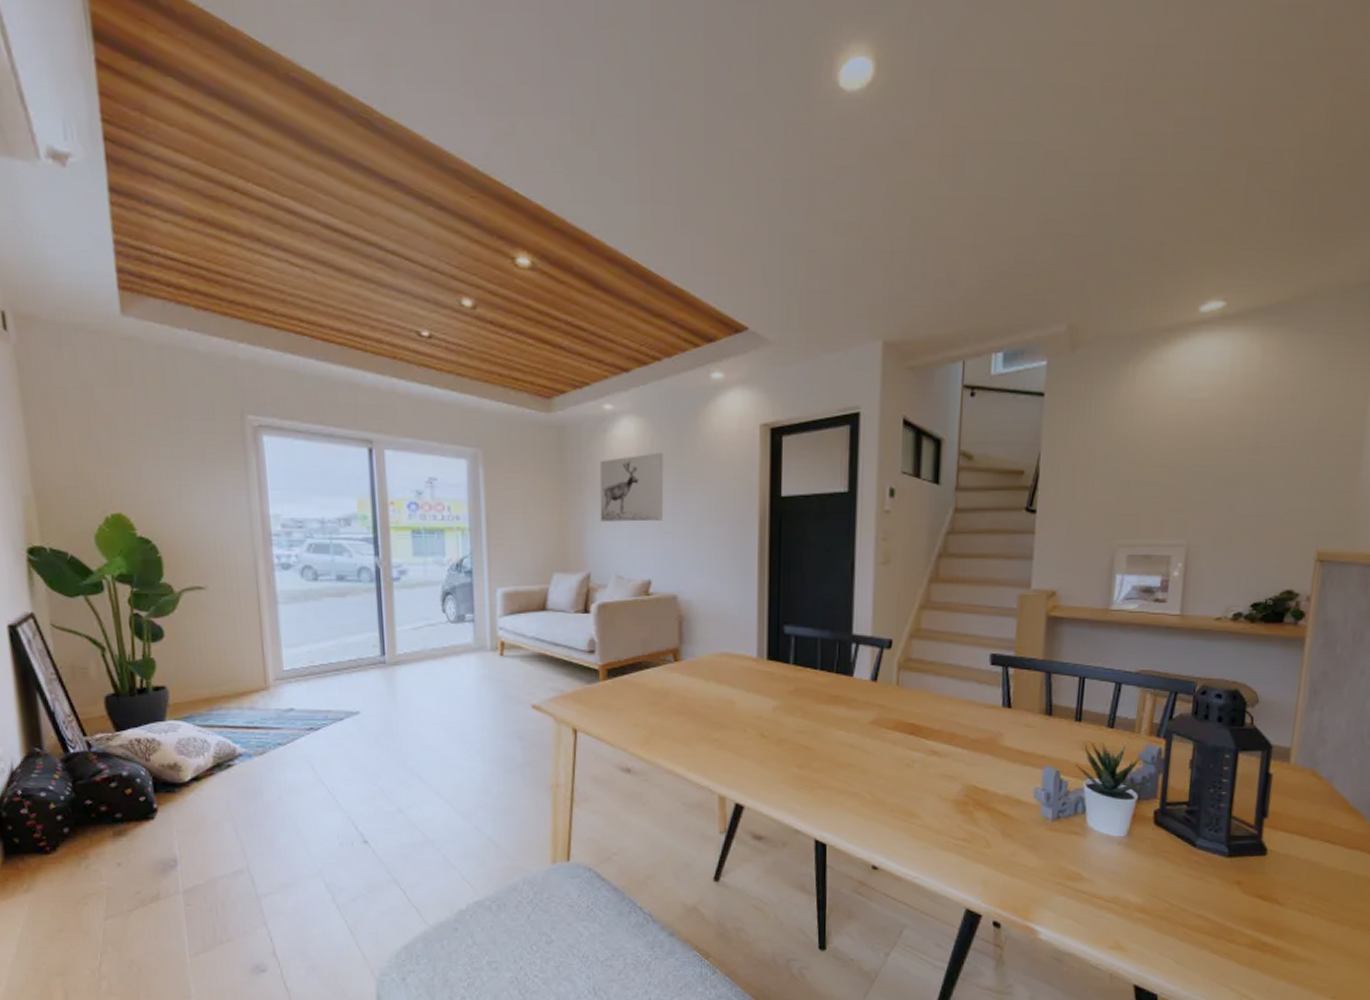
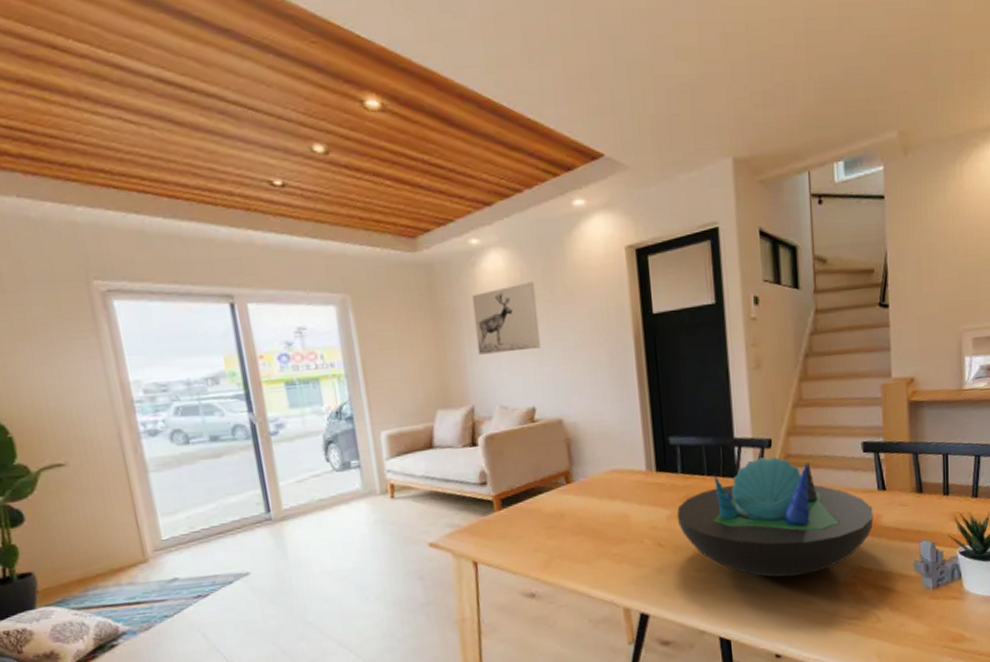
decorative bowl: none [783,658,995,786] -> present [676,457,874,578]

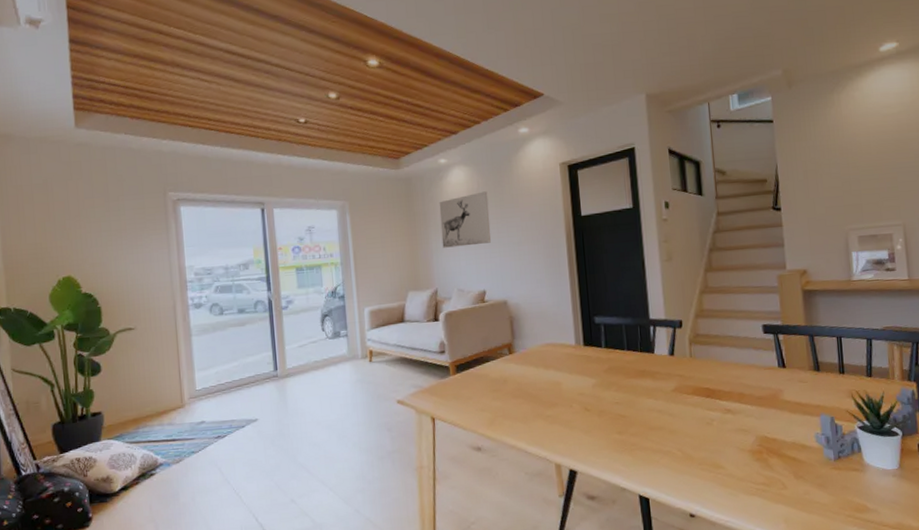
decorative bowl: present [676,457,874,578] -> none [601,336,776,443]

